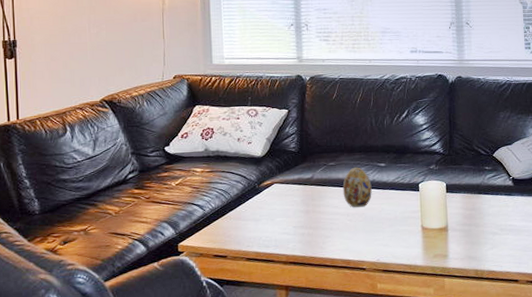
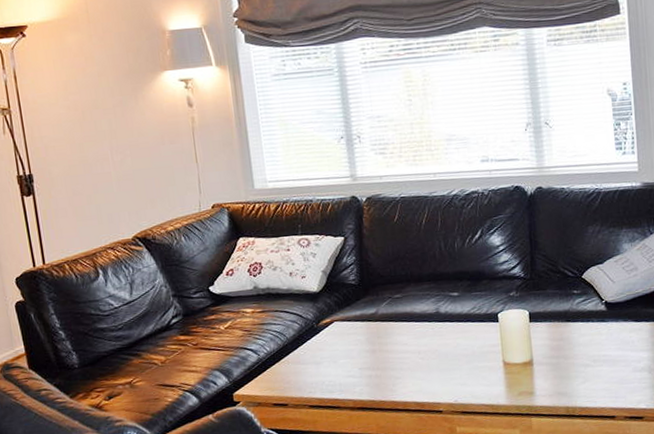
decorative egg: present [342,167,372,207] -> none [411,298,445,344]

